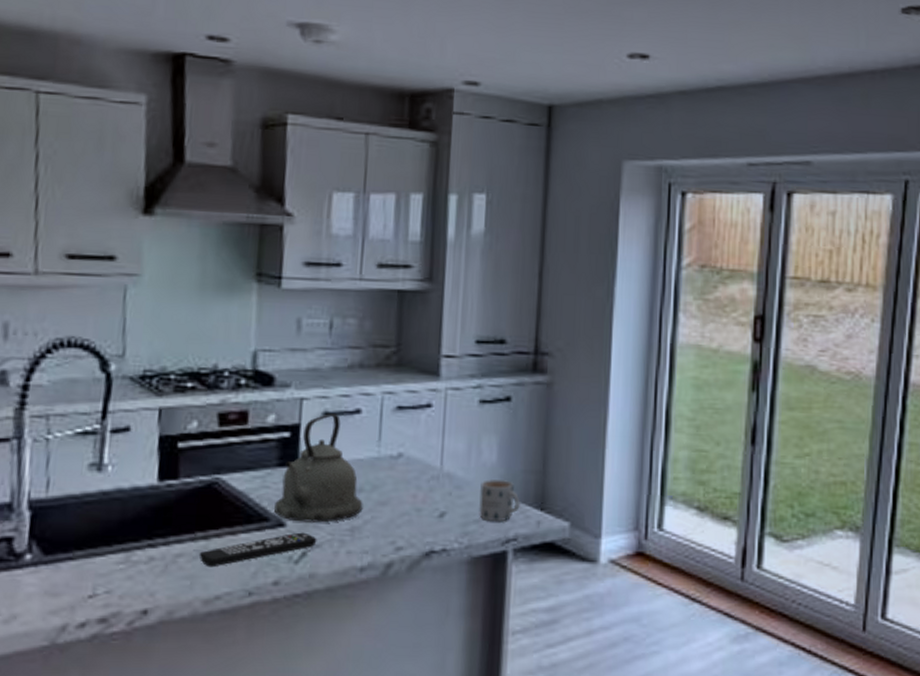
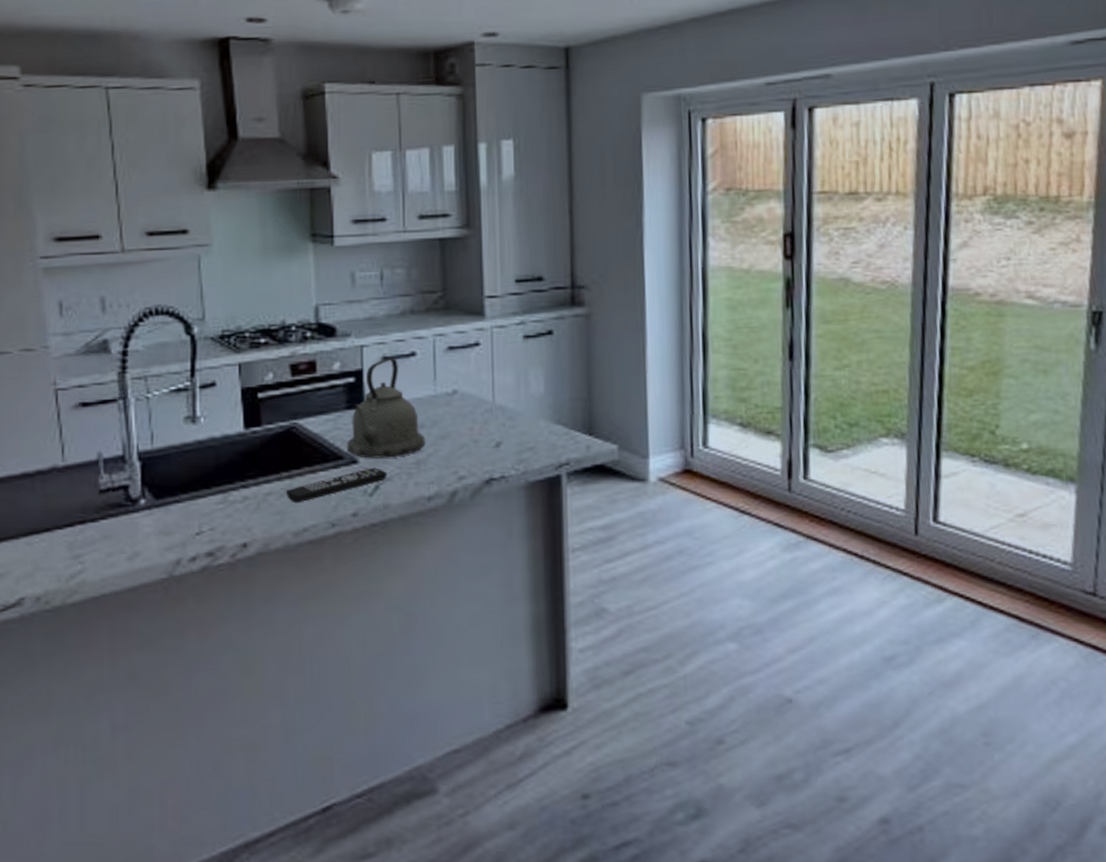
mug: present [479,480,520,522] -> none [531,409,570,449]

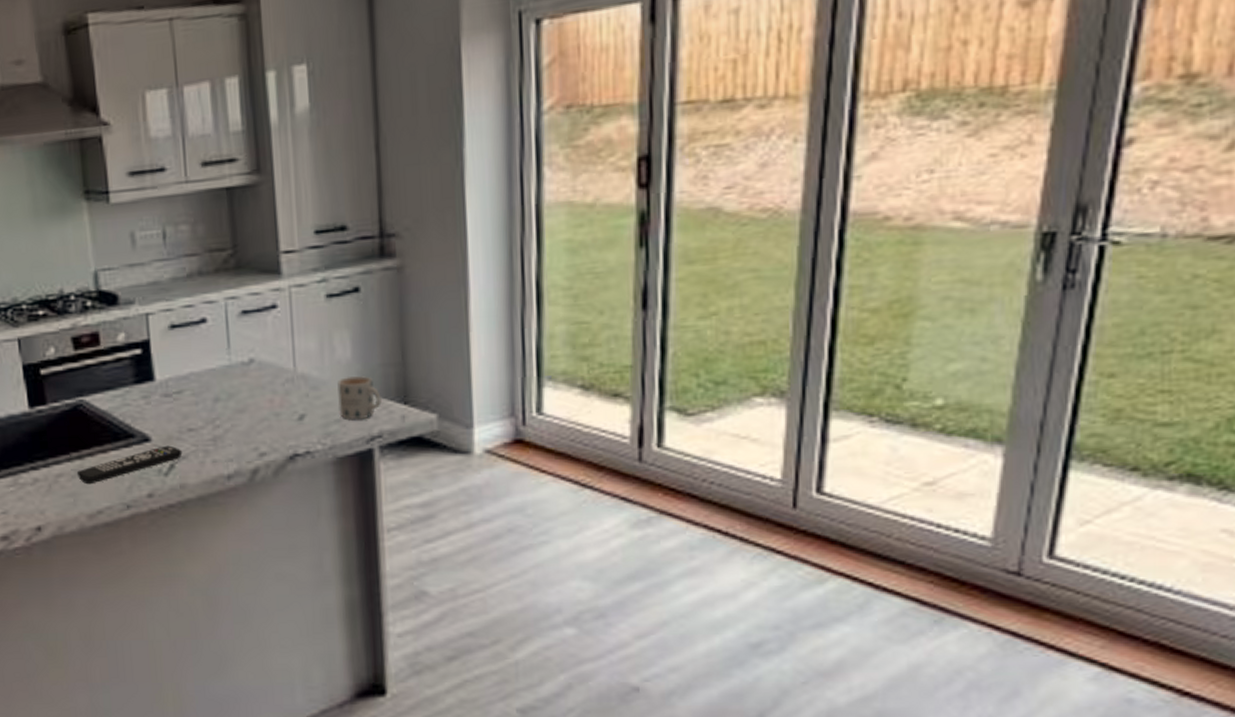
kettle: present [347,358,426,458] -> none [137,325,222,436]
mug: none [531,409,570,449] -> present [337,376,382,420]

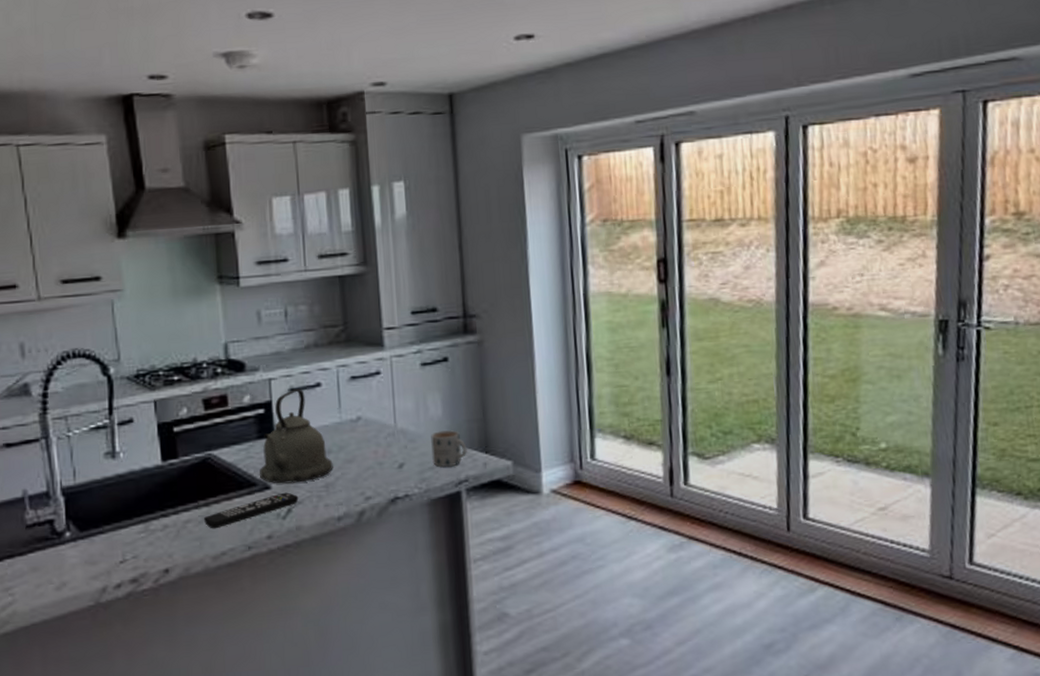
kettle: none [137,325,222,436] -> present [260,389,333,484]

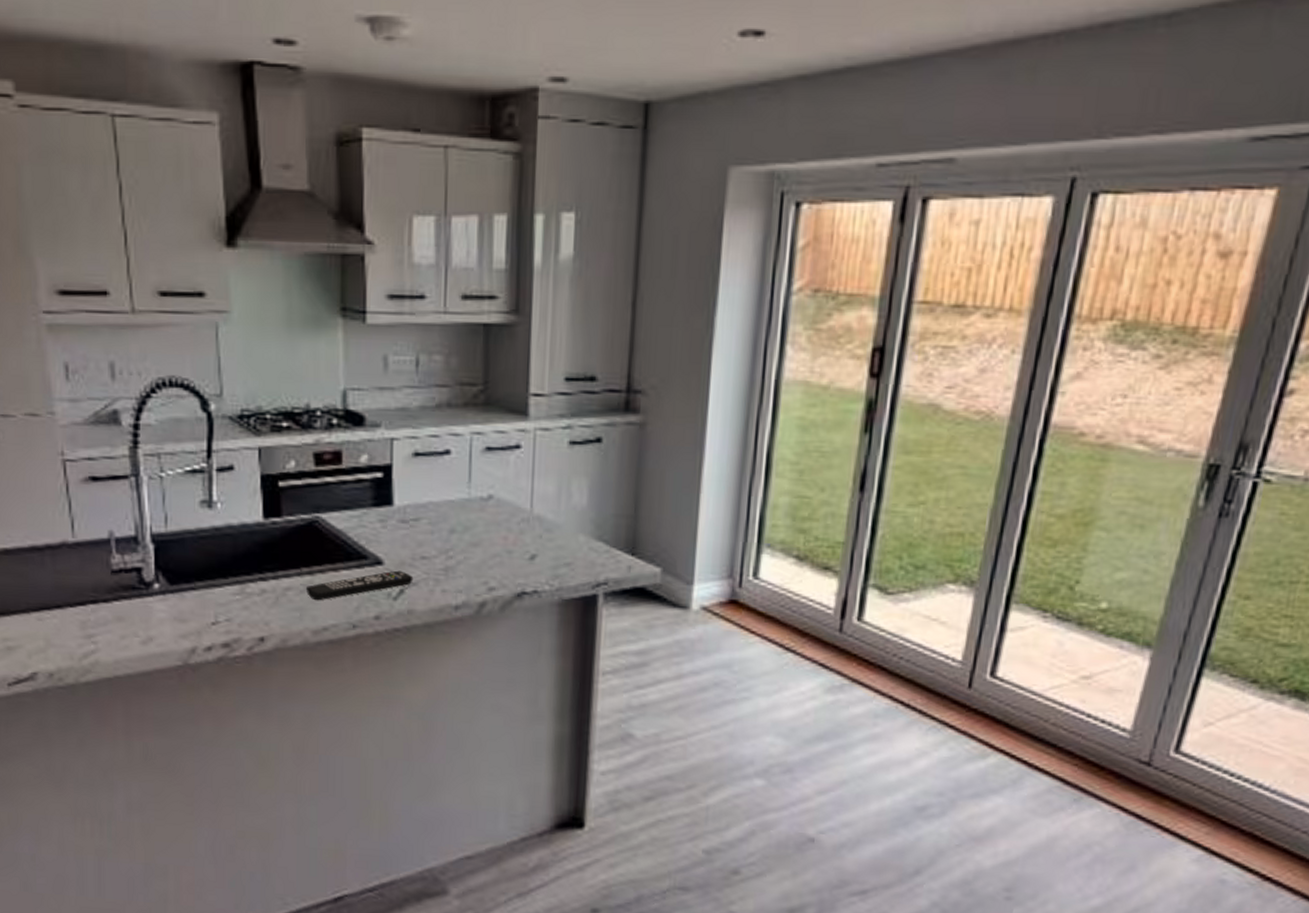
kettle: present [260,389,333,484] -> none [372,454,456,562]
mug: present [431,430,467,468] -> none [569,523,611,566]

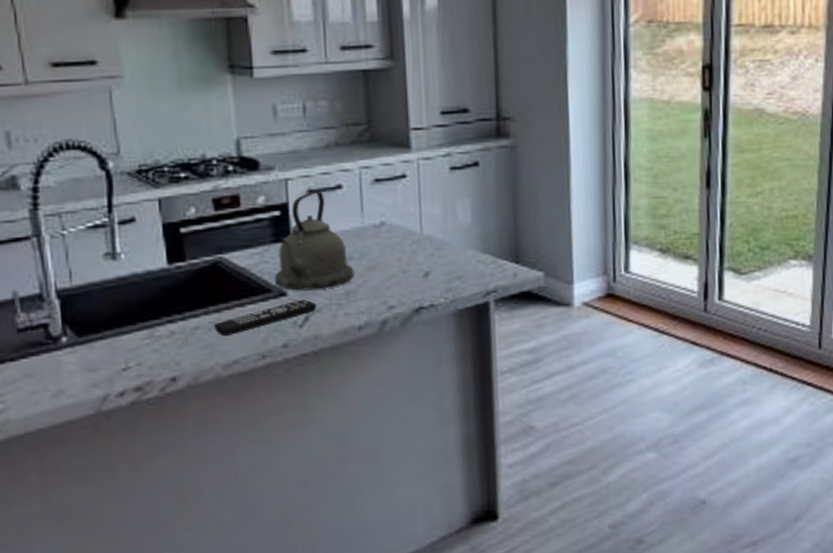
kettle: none [372,454,456,562] -> present [275,190,354,291]

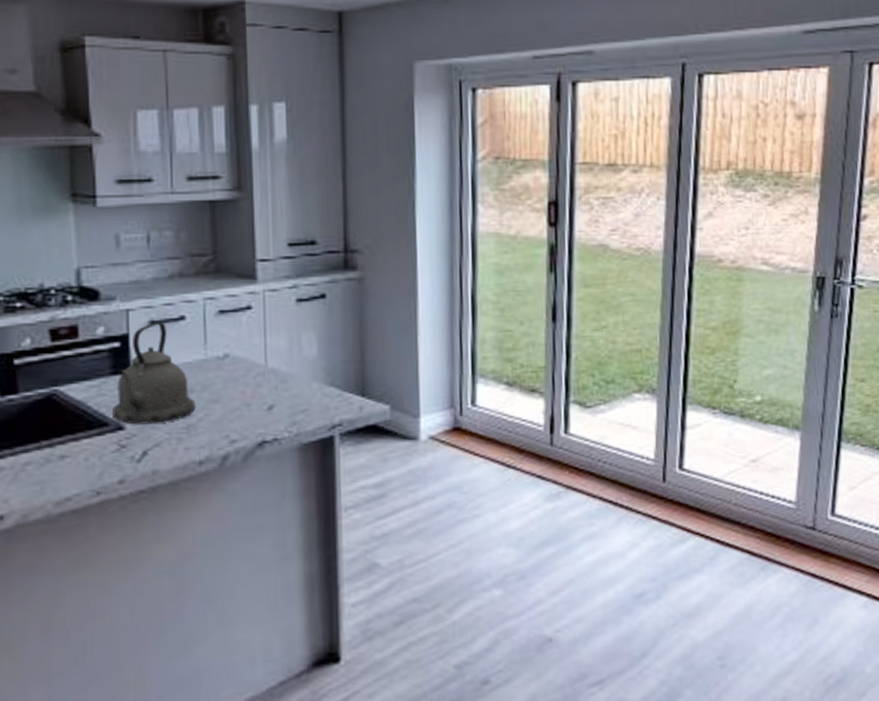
remote control: present [213,299,317,337] -> none [45,433,156,473]

